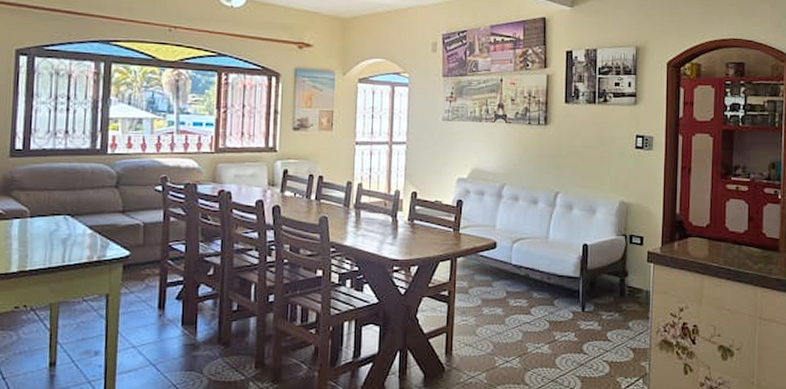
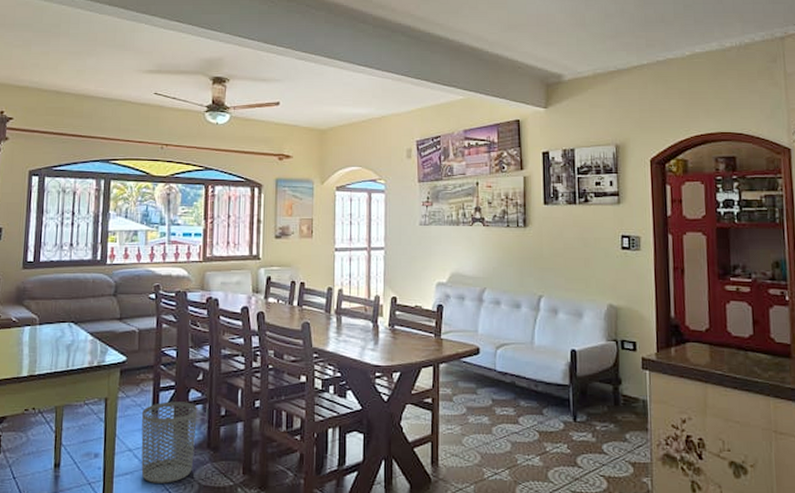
waste bin: none [146,297,208,380] -> present [141,401,197,484]

